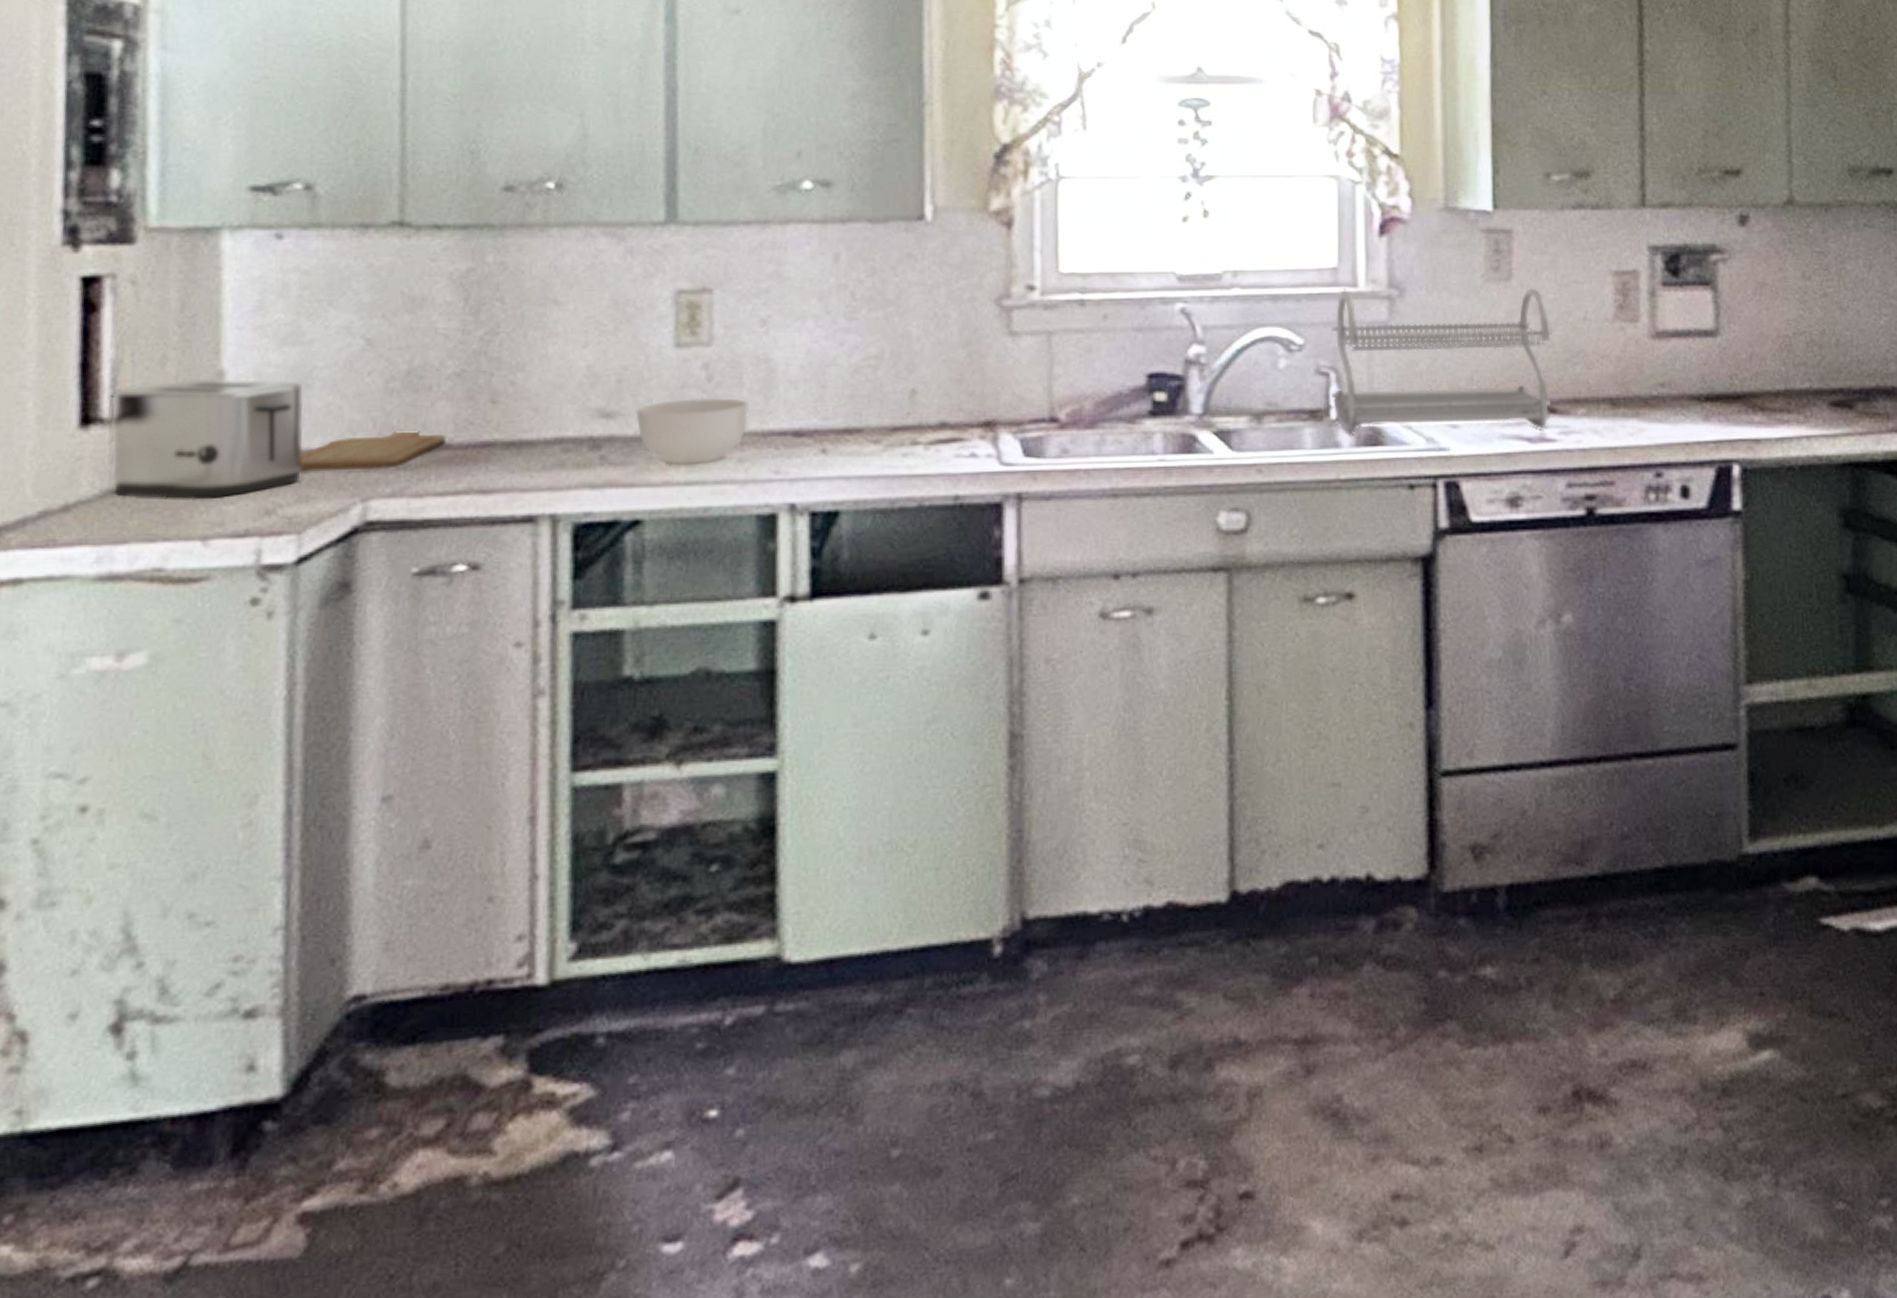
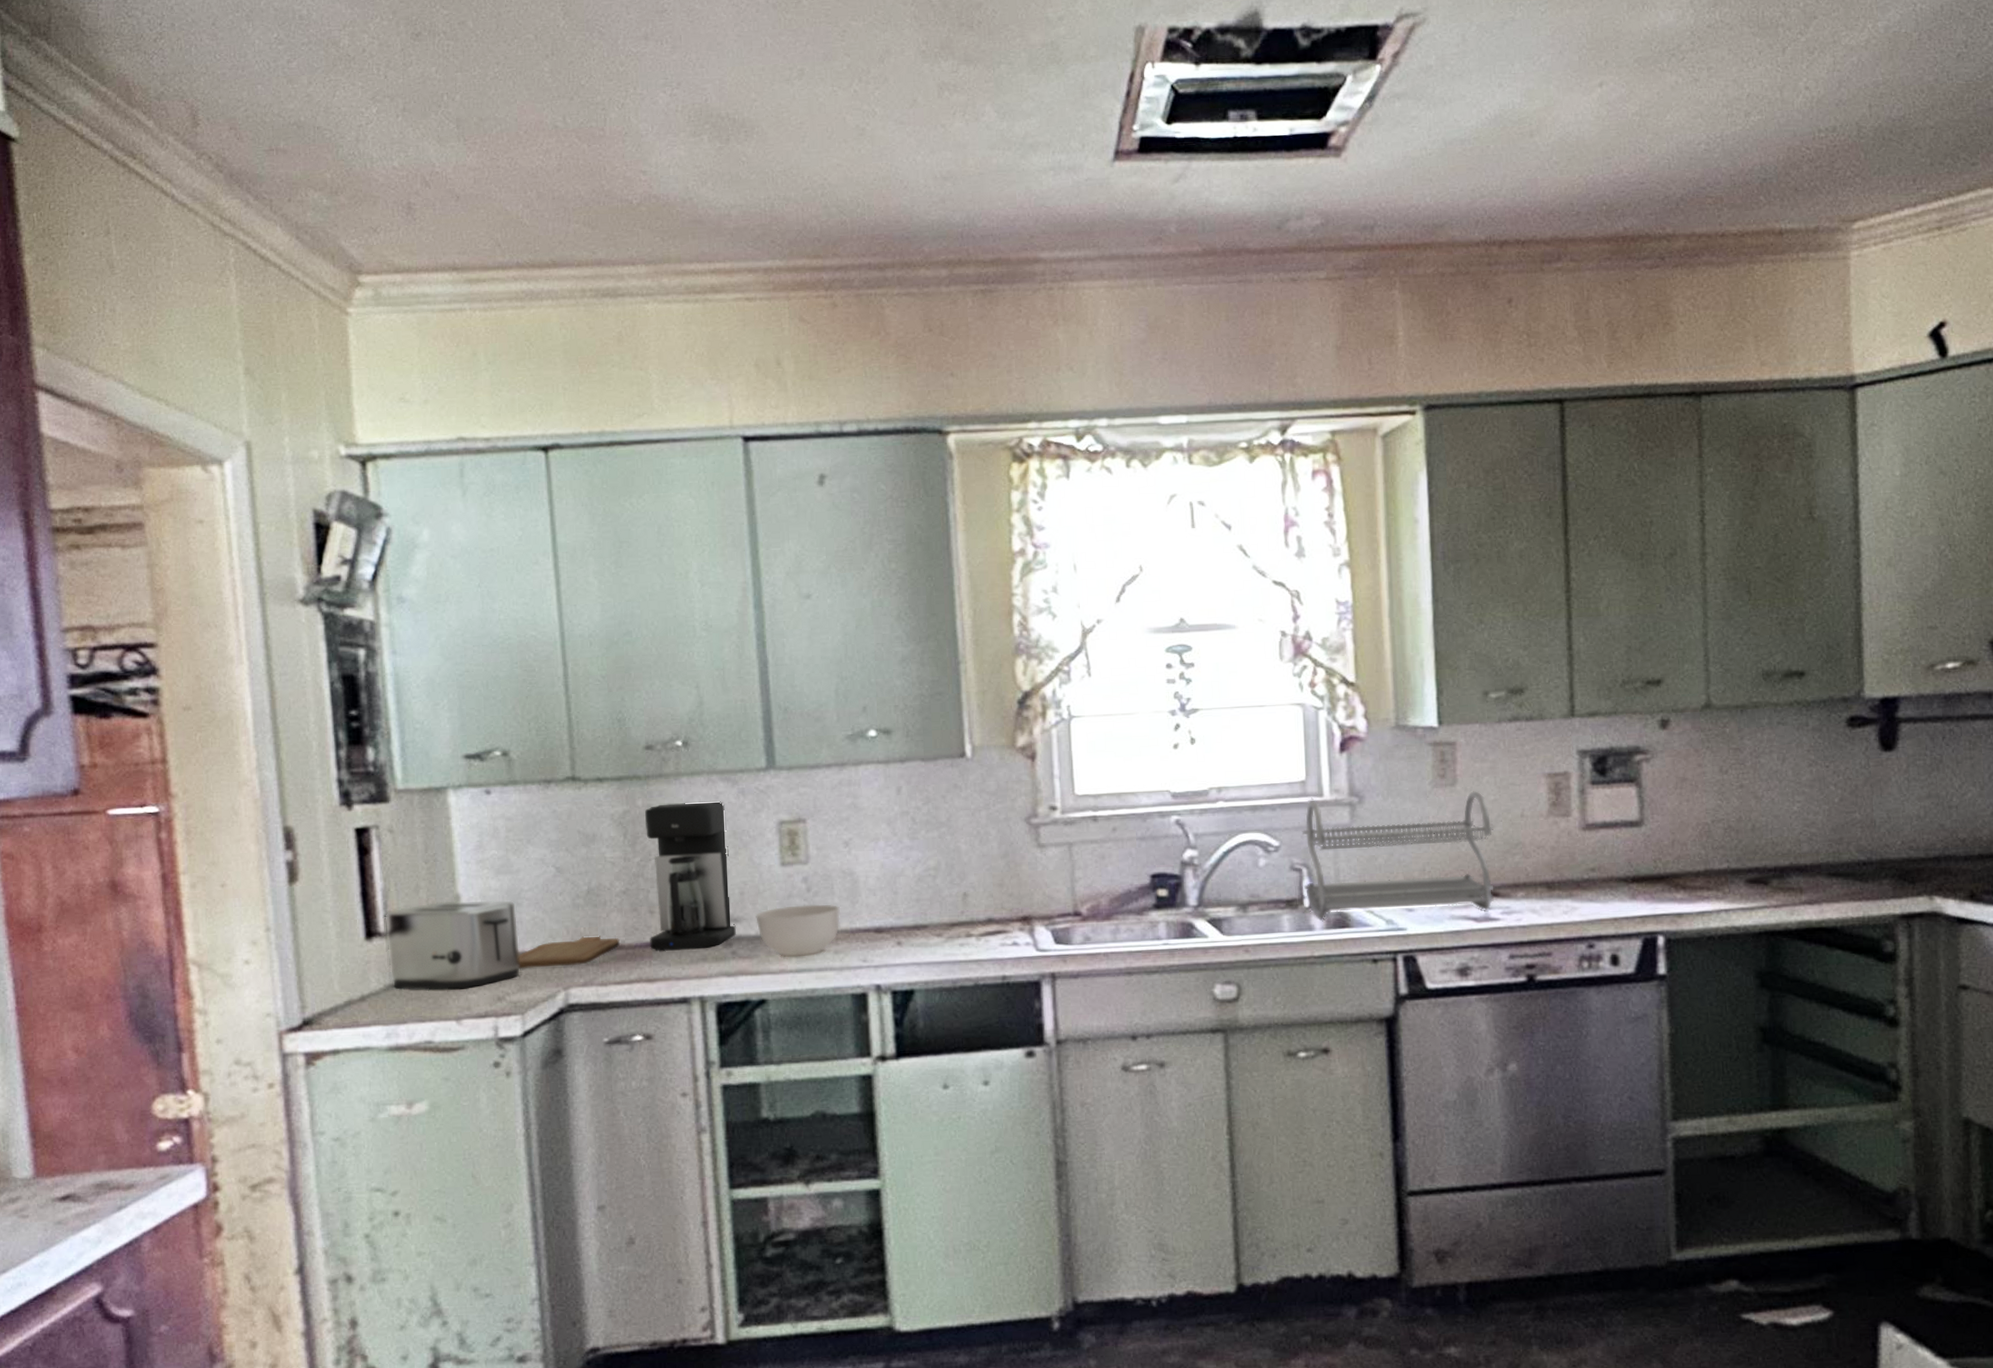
coffee maker: none [488,262,608,452] -> present [645,801,736,950]

